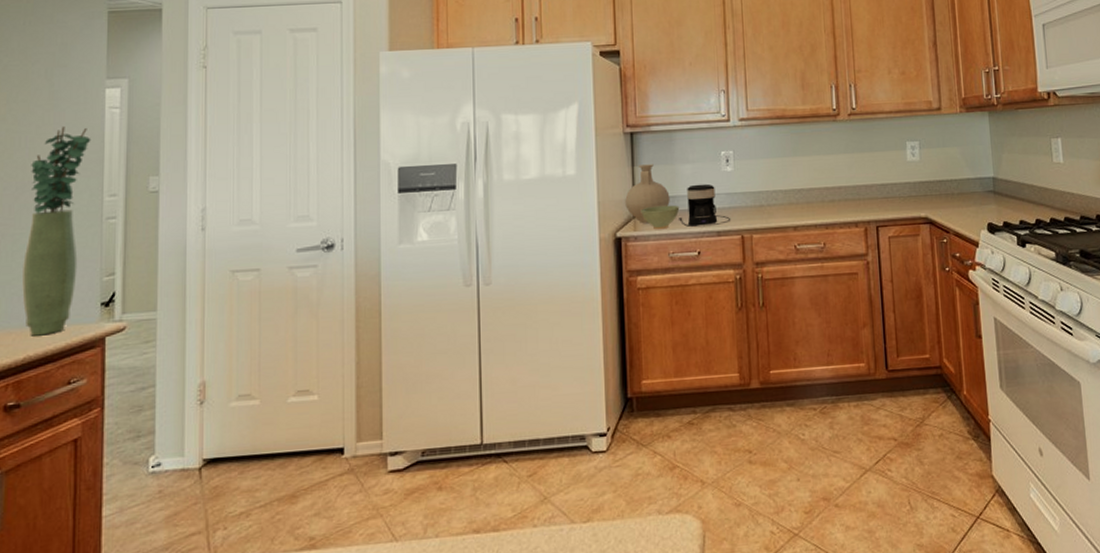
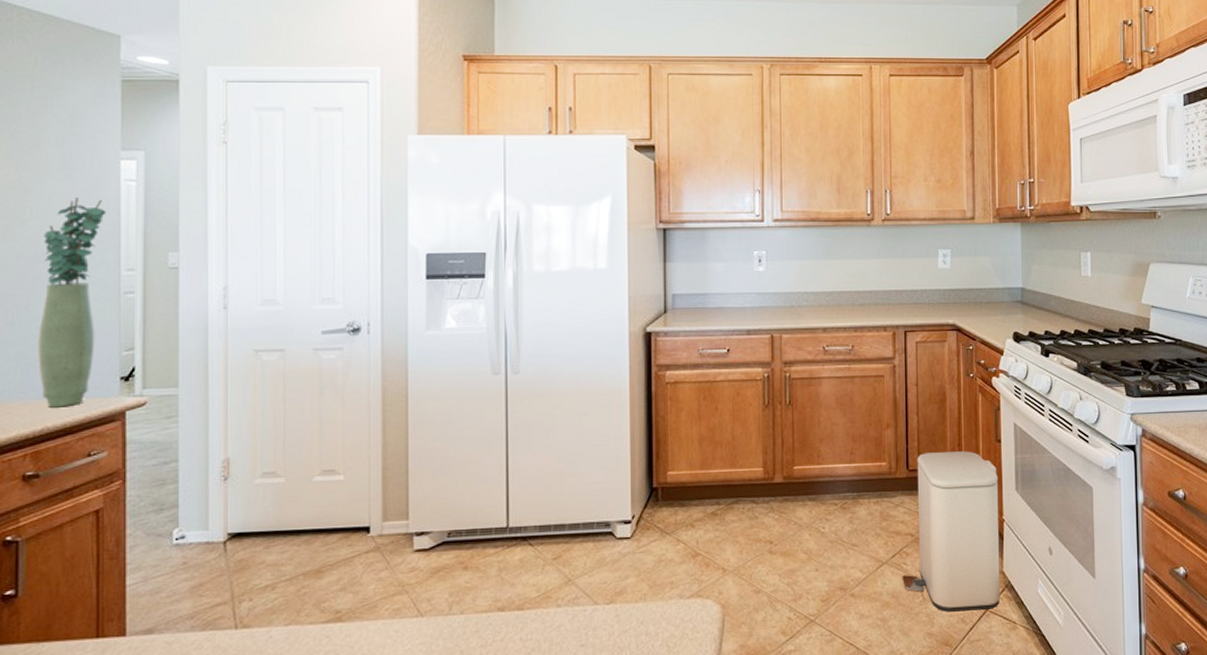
ceramic jug: present [625,164,670,224] -> none [656,261,701,320]
bowl: present [641,205,680,230] -> none [671,302,711,326]
coffee maker: present [679,183,731,228] -> none [709,282,762,325]
pedal bin: none [887,348,992,521] -> present [902,451,1001,612]

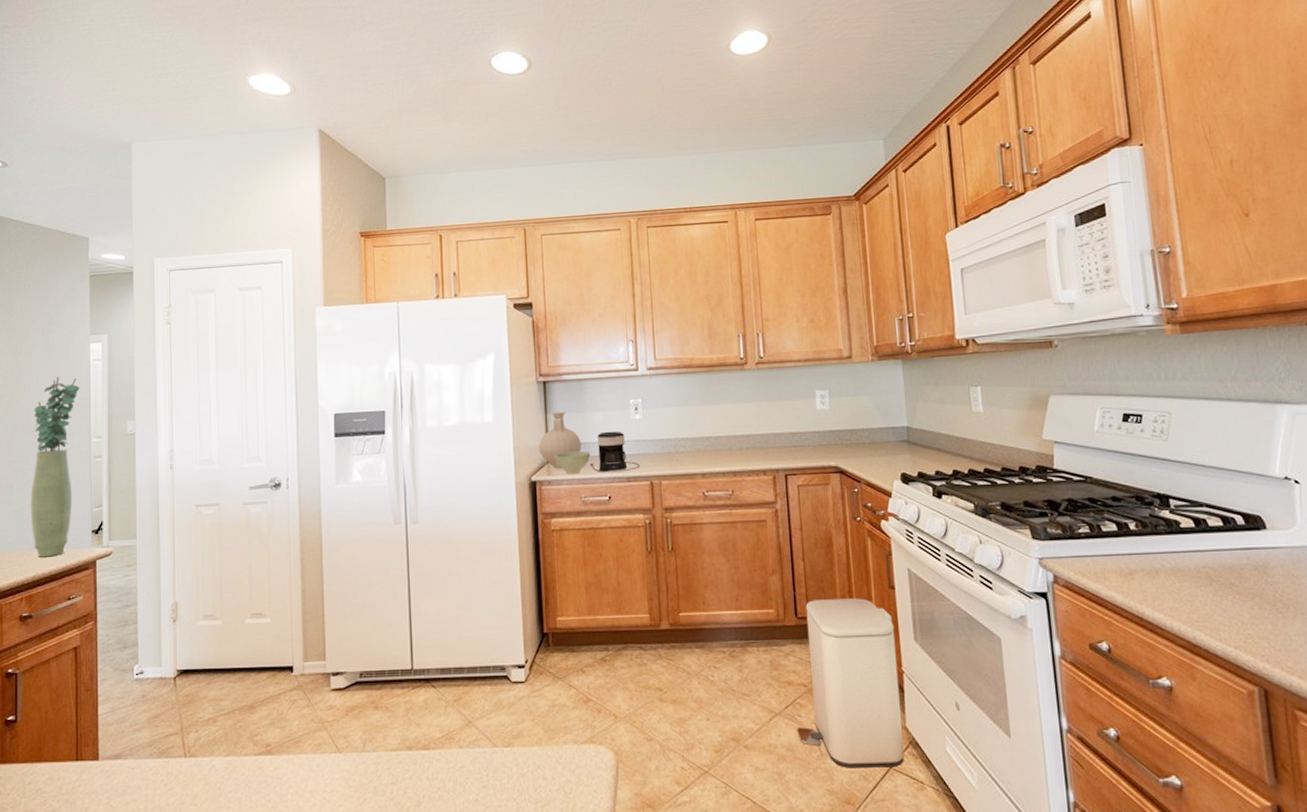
ceramic jug: none [656,261,701,320] -> present [539,412,582,469]
bowl: none [671,302,711,326] -> present [554,451,591,475]
coffee maker: none [709,282,762,325] -> present [590,431,641,473]

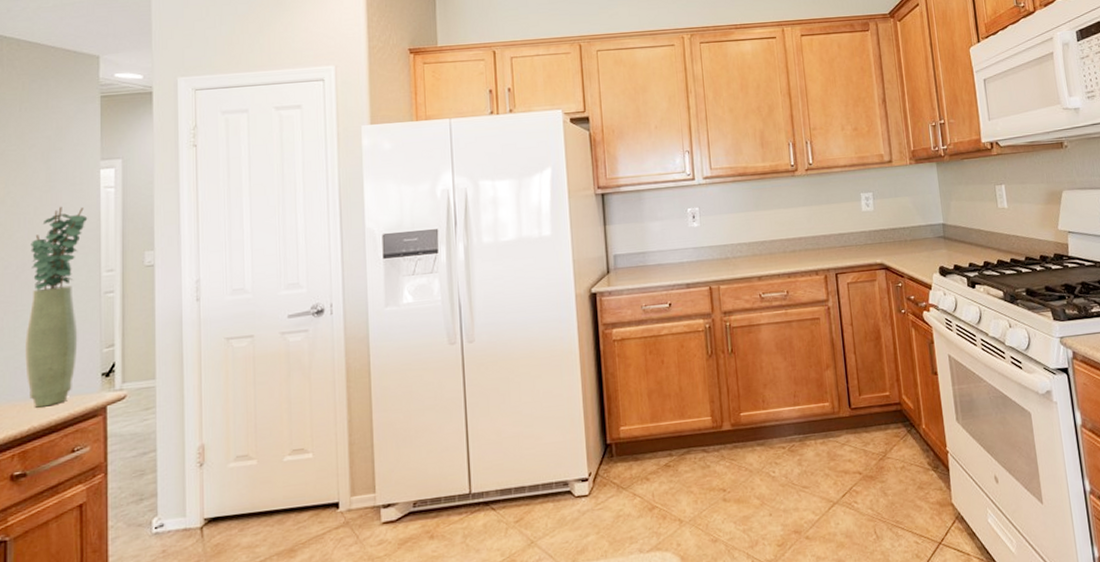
ceramic jug: present [539,412,582,469] -> none [598,223,641,280]
bowl: present [554,451,591,475] -> none [613,260,650,285]
coffee maker: present [590,431,641,473] -> none [650,239,699,281]
pedal bin: present [797,598,905,768] -> none [854,385,952,548]

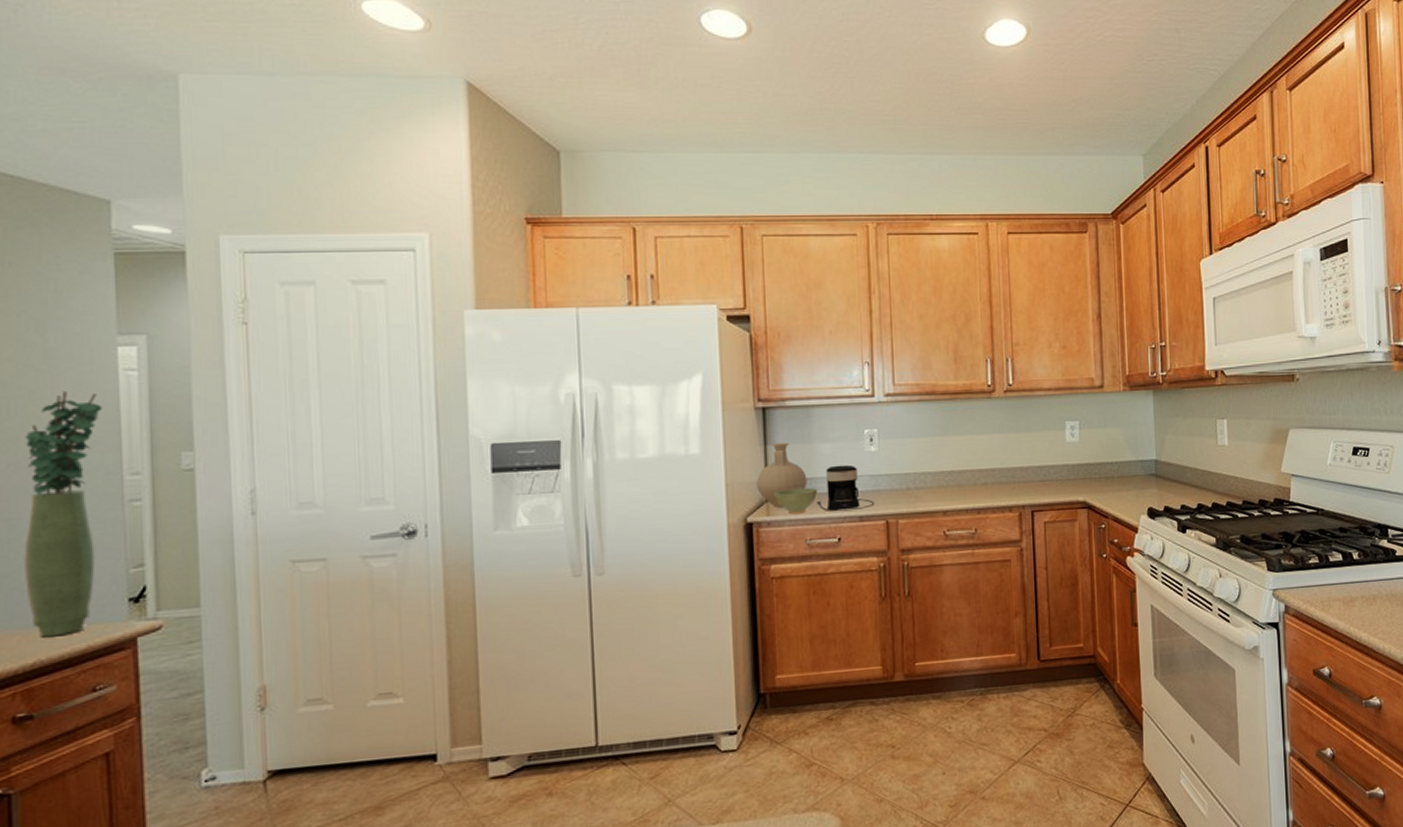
ceramic jug: none [598,223,641,280] -> present [757,443,807,508]
bowl: none [613,260,650,285] -> present [774,487,818,515]
coffee maker: none [650,239,699,281] -> present [817,464,875,512]

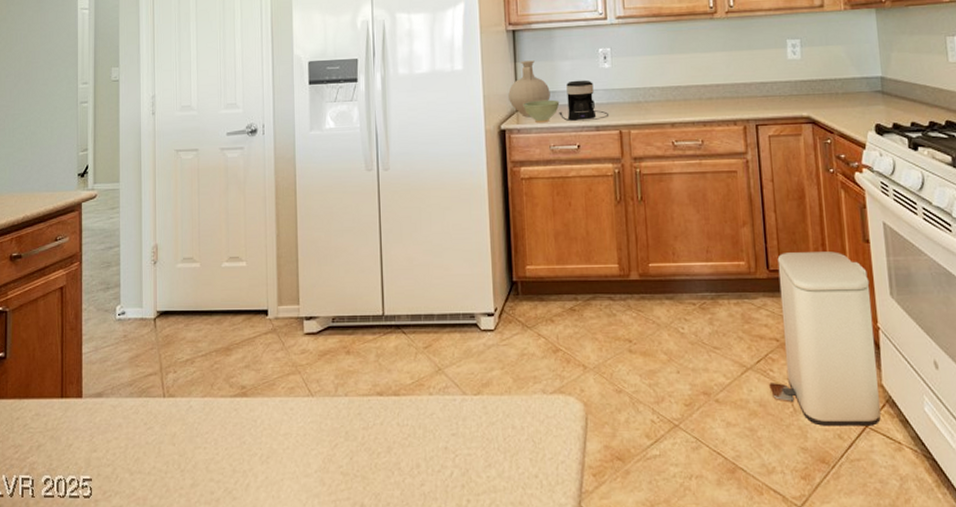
vase: present [24,392,103,638] -> none [21,25,68,200]
pedal bin: none [1036,637,1142,810] -> present [769,251,882,426]

